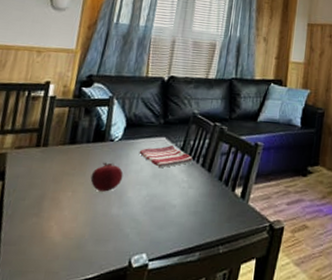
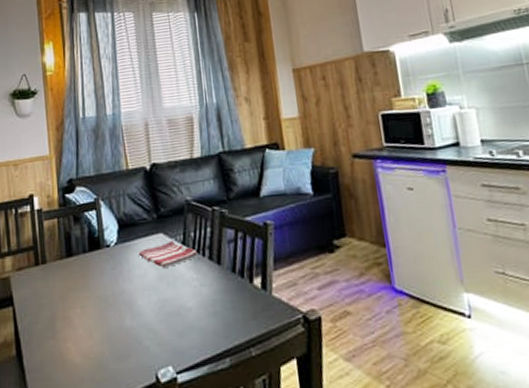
fruit: present [90,162,124,192] -> none [95,270,128,304]

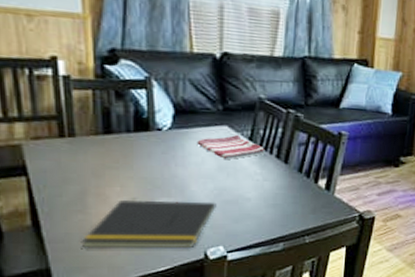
notepad: none [52,315,162,375] -> present [81,200,217,247]

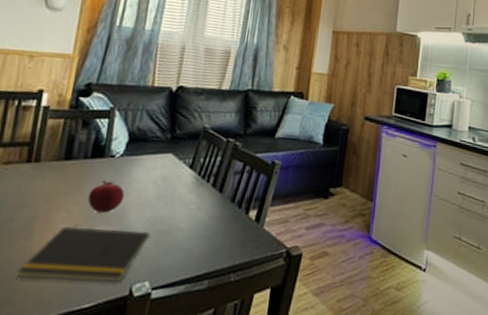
fruit: none [141,154,181,186] -> present [87,180,125,213]
dish towel: present [197,135,265,160] -> none [142,163,203,188]

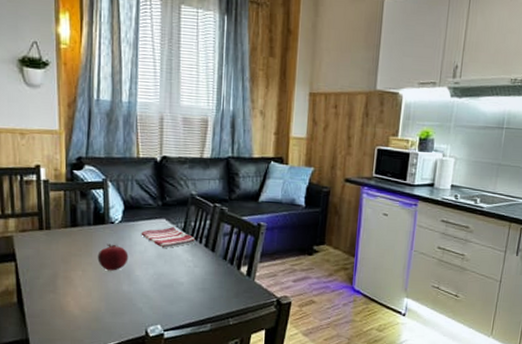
notepad: present [17,227,150,282] -> none [51,283,156,325]
dish towel: none [142,163,203,188] -> present [141,227,196,249]

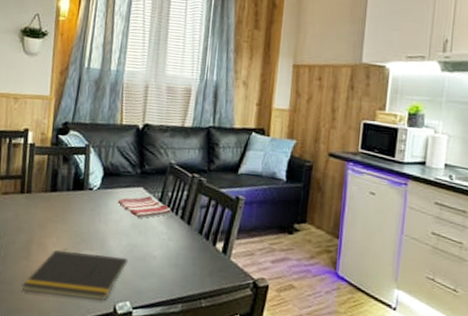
notepad: none [51,283,156,325] -> present [22,250,128,300]
fruit: present [97,243,129,271] -> none [73,210,104,240]

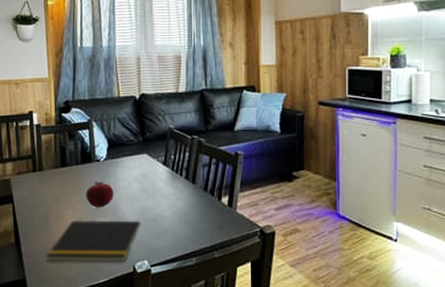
fruit: none [73,210,104,240] -> present [86,181,114,208]
dish towel: present [117,196,172,219] -> none [124,161,176,183]

